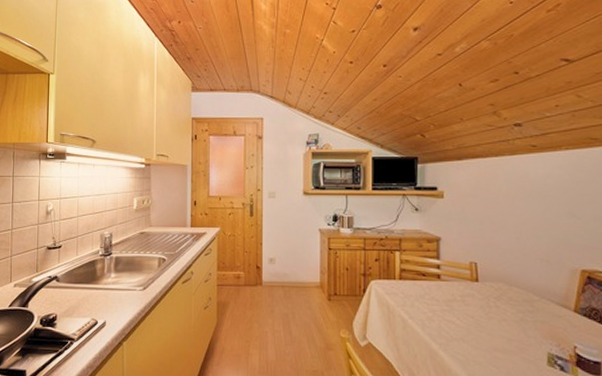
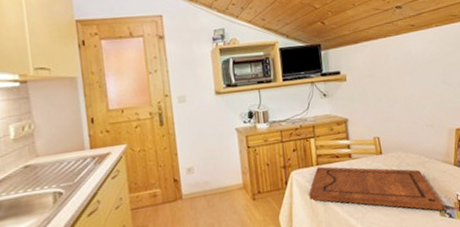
cutting board: none [387,281,552,360] -> present [309,166,443,211]

